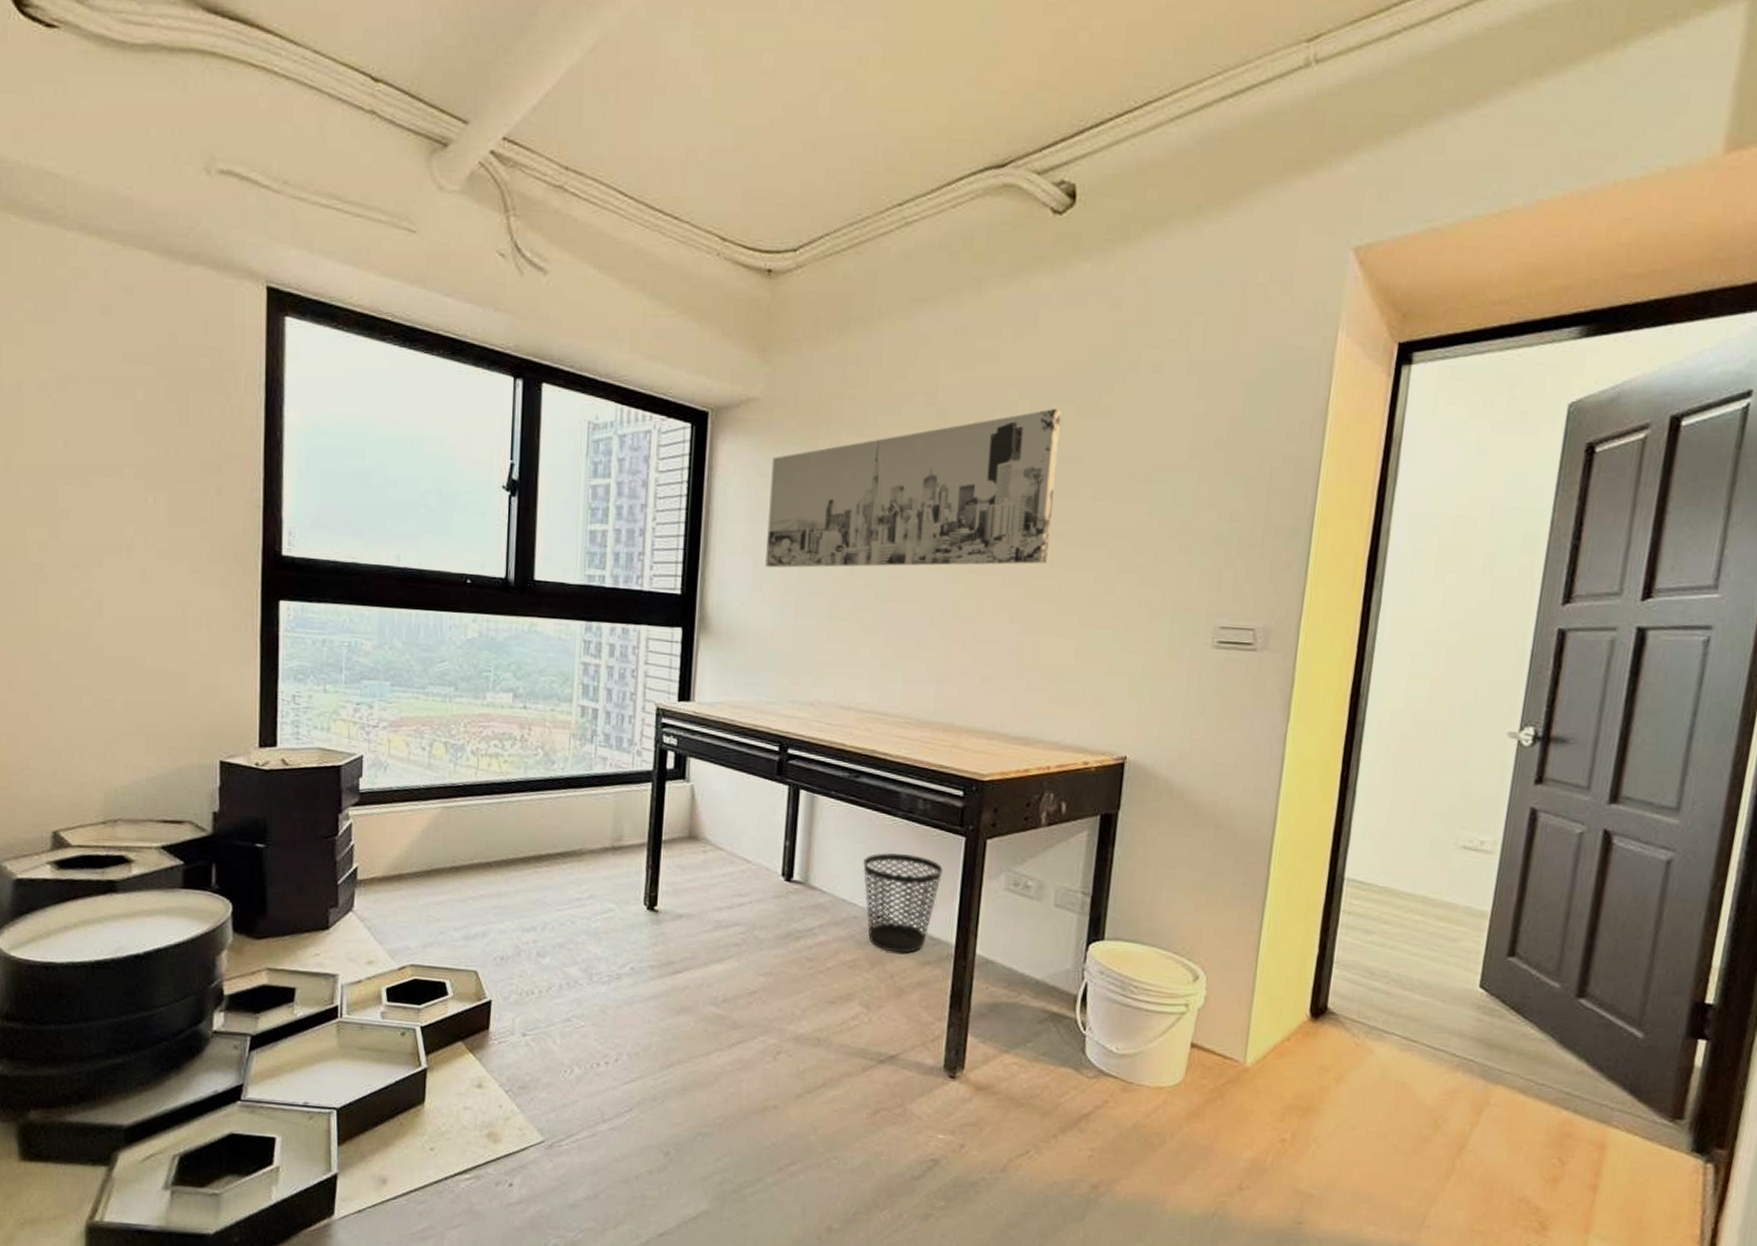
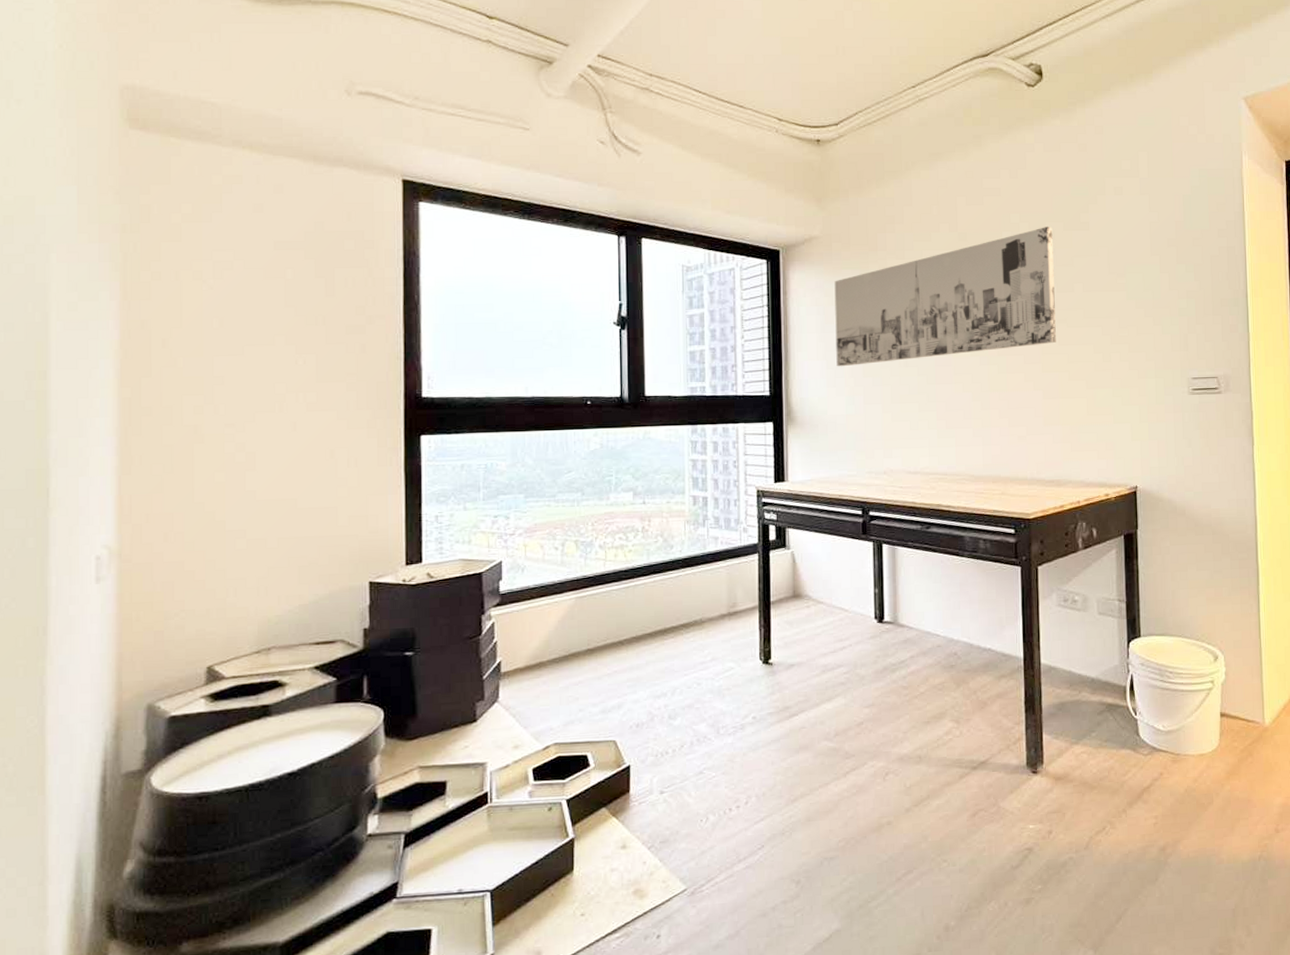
wastebasket: present [863,852,943,954] -> none [941,586,1006,672]

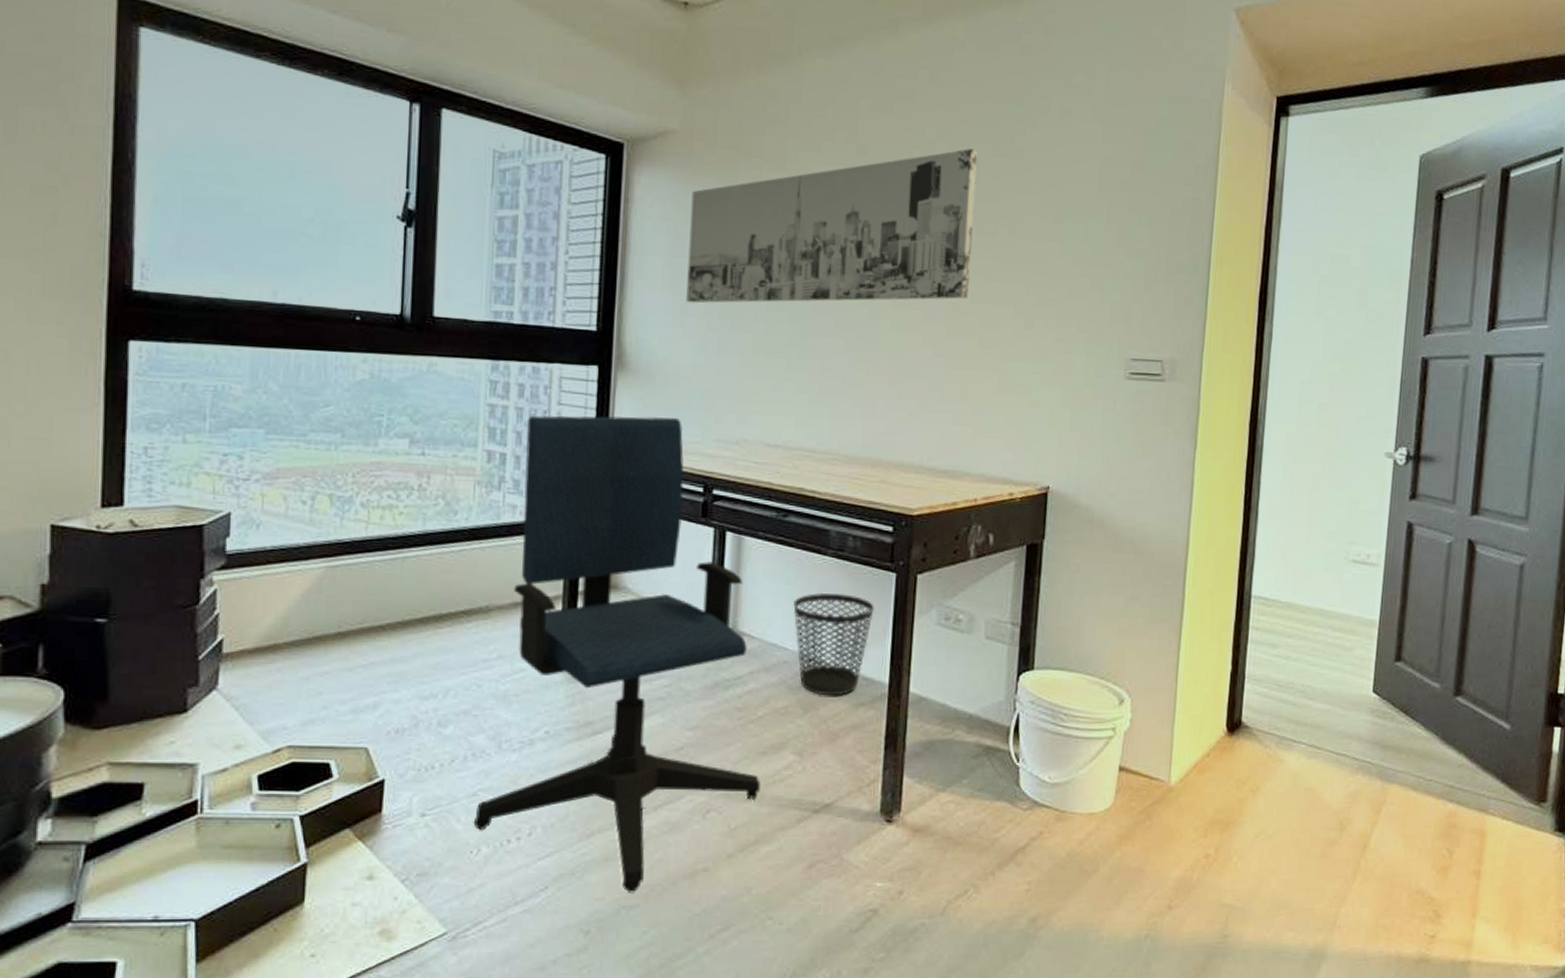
office chair: none [701,457,927,847] -> present [473,415,760,893]
wastebasket: none [941,586,1006,672] -> present [793,592,874,696]

